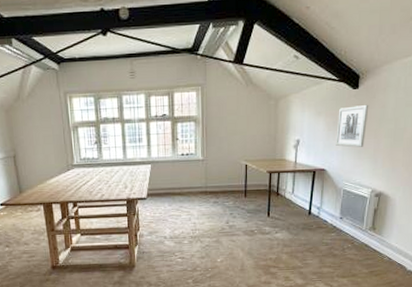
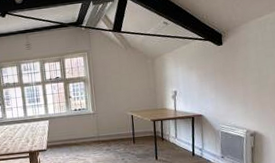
wall art: present [336,104,369,147] -> none [207,57,234,95]

